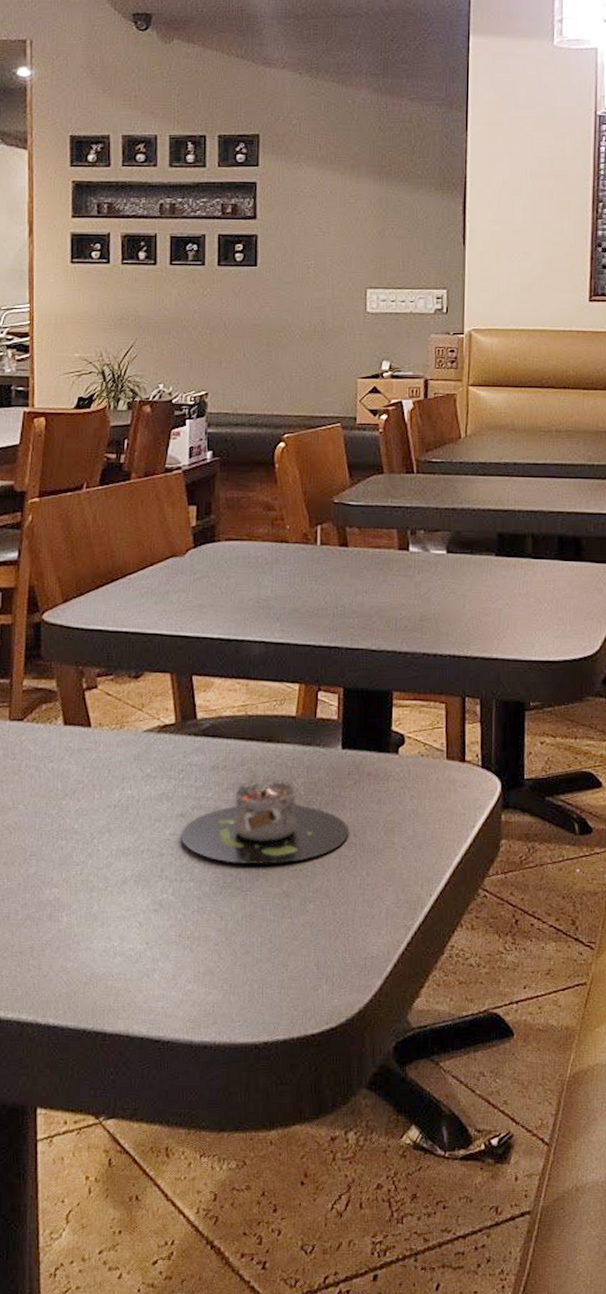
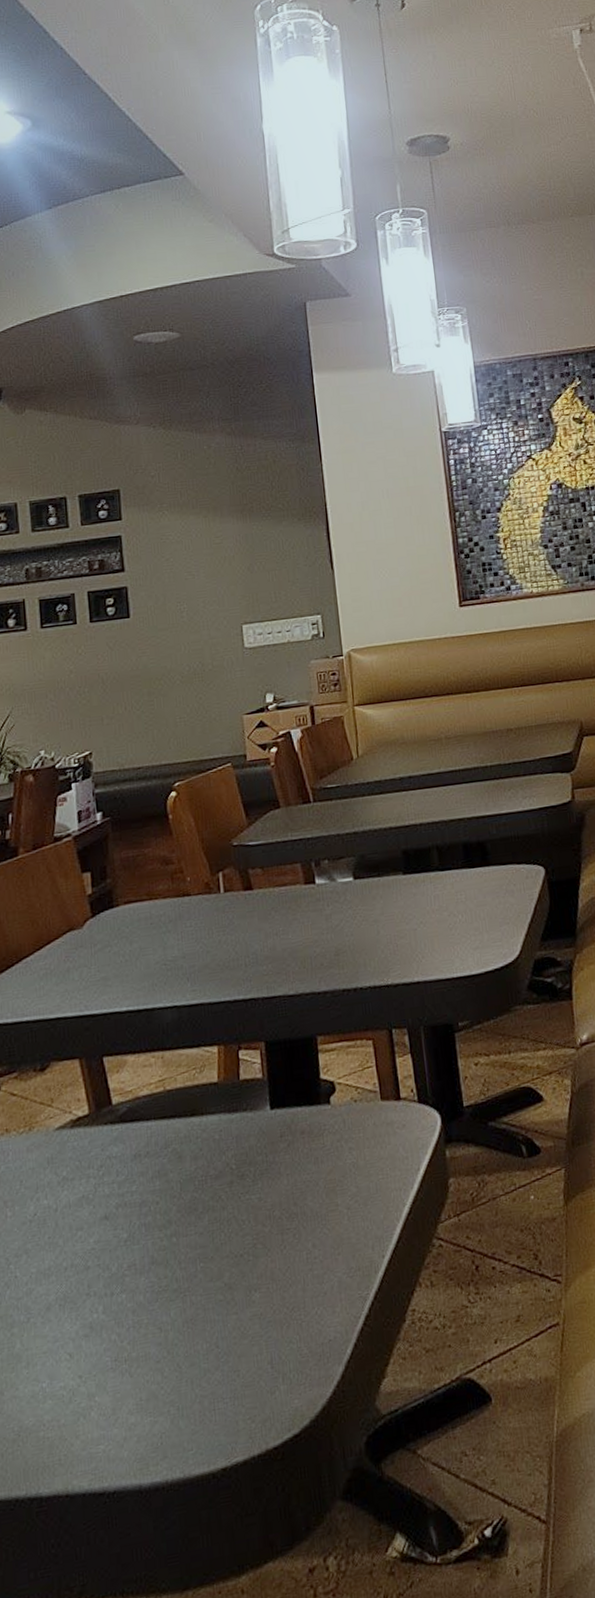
candle: present [180,776,350,864] -> none [105,1153,289,1263]

